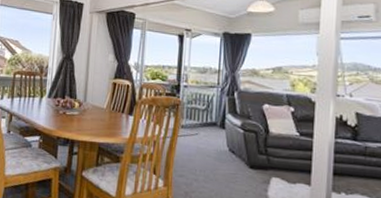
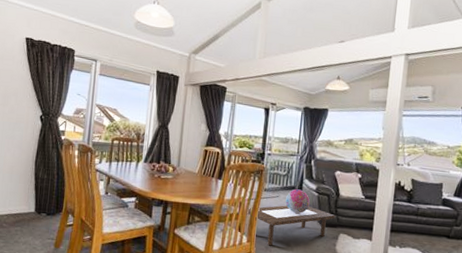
coffee table: none [161,144,266,191] -> present [246,205,336,246]
decorative globe: none [206,125,234,154] -> present [285,189,310,214]

